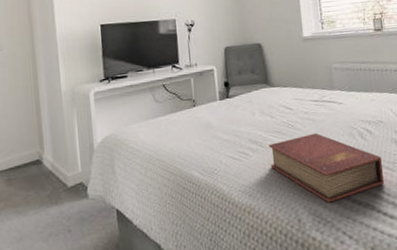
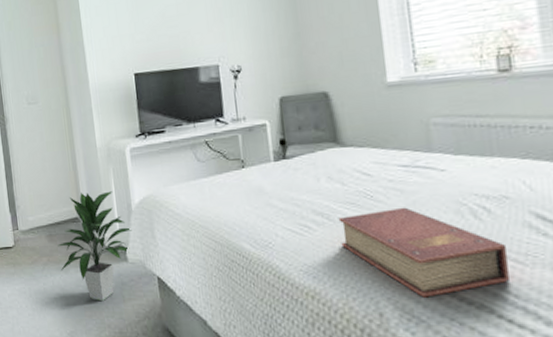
indoor plant: none [16,132,93,239] -> present [57,191,132,300]

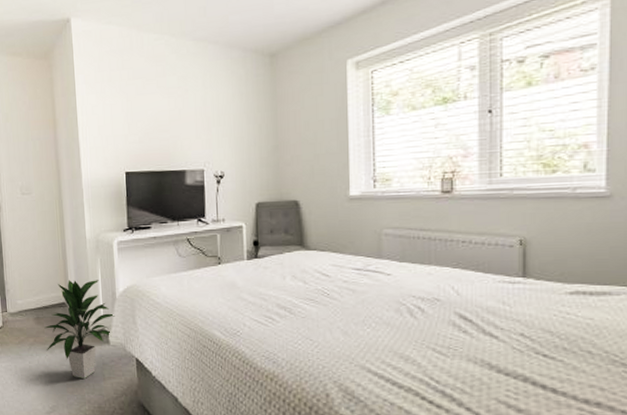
book: present [338,207,509,298] -> none [298,305,434,382]

